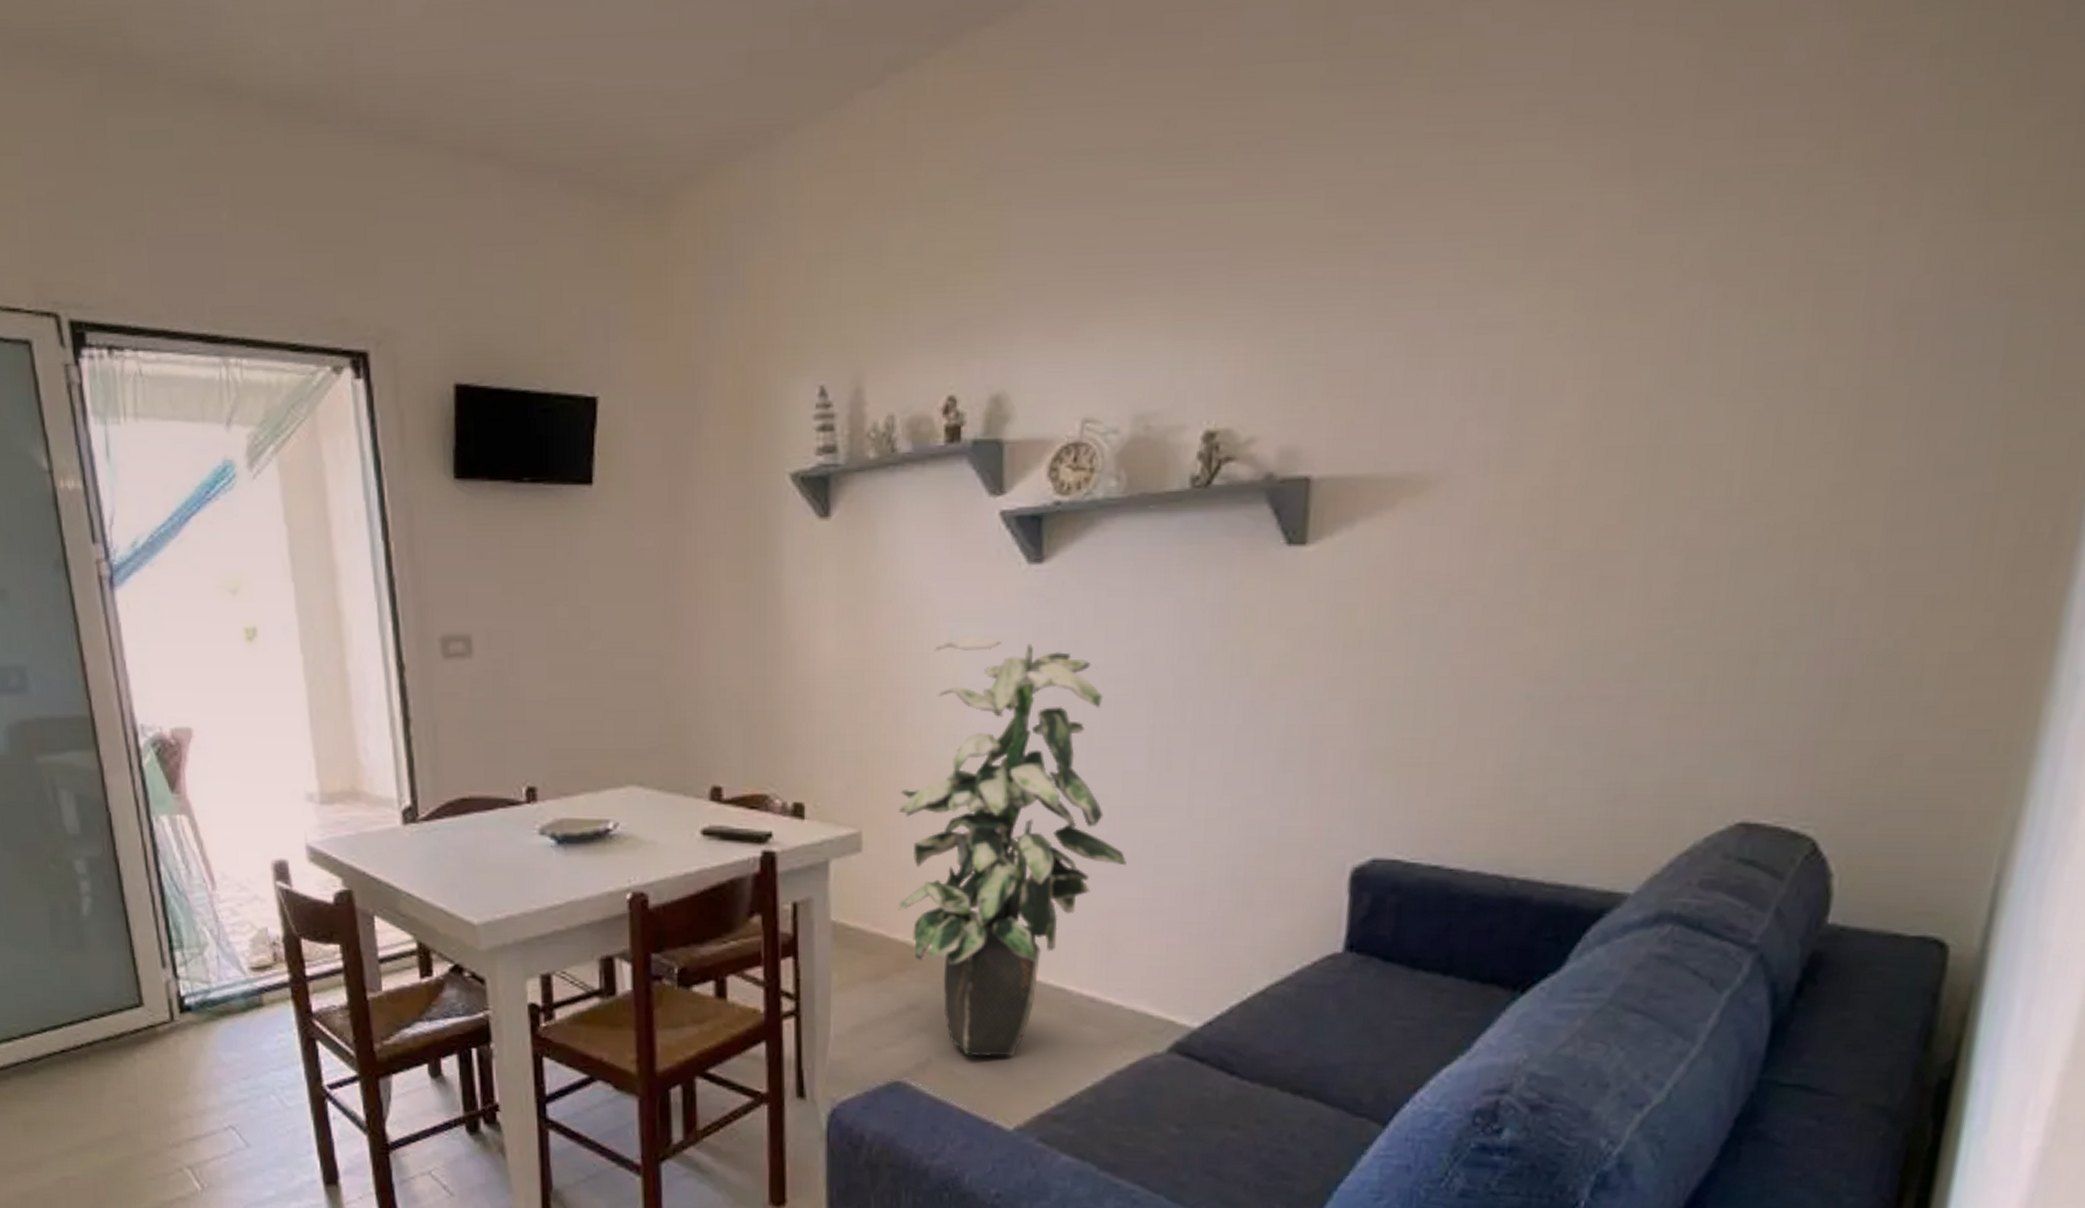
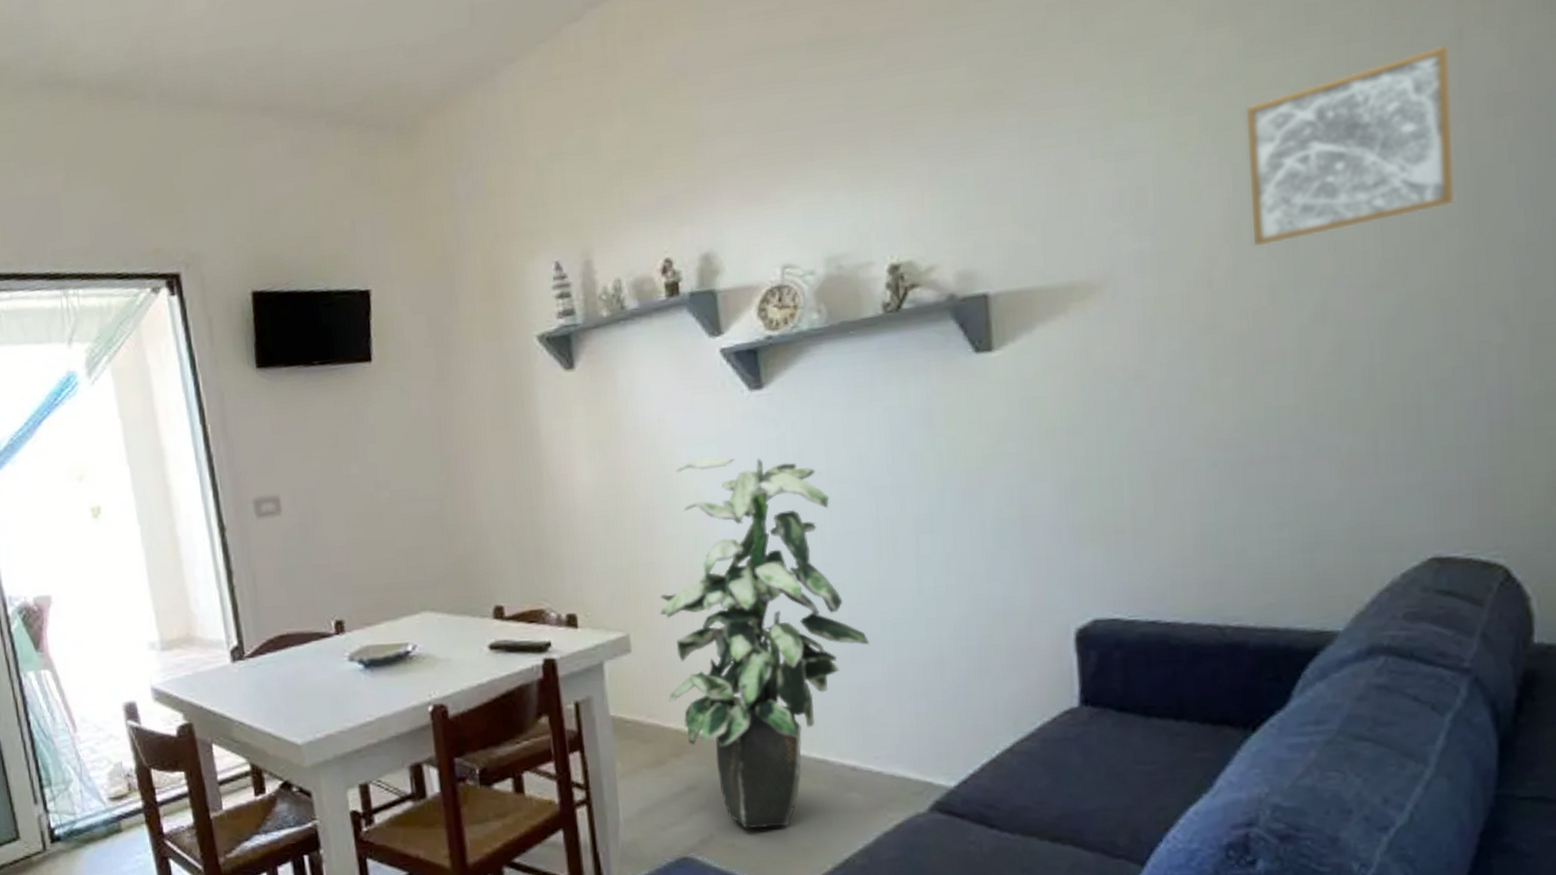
wall art: none [1613,238,1865,454] -> present [1245,45,1457,247]

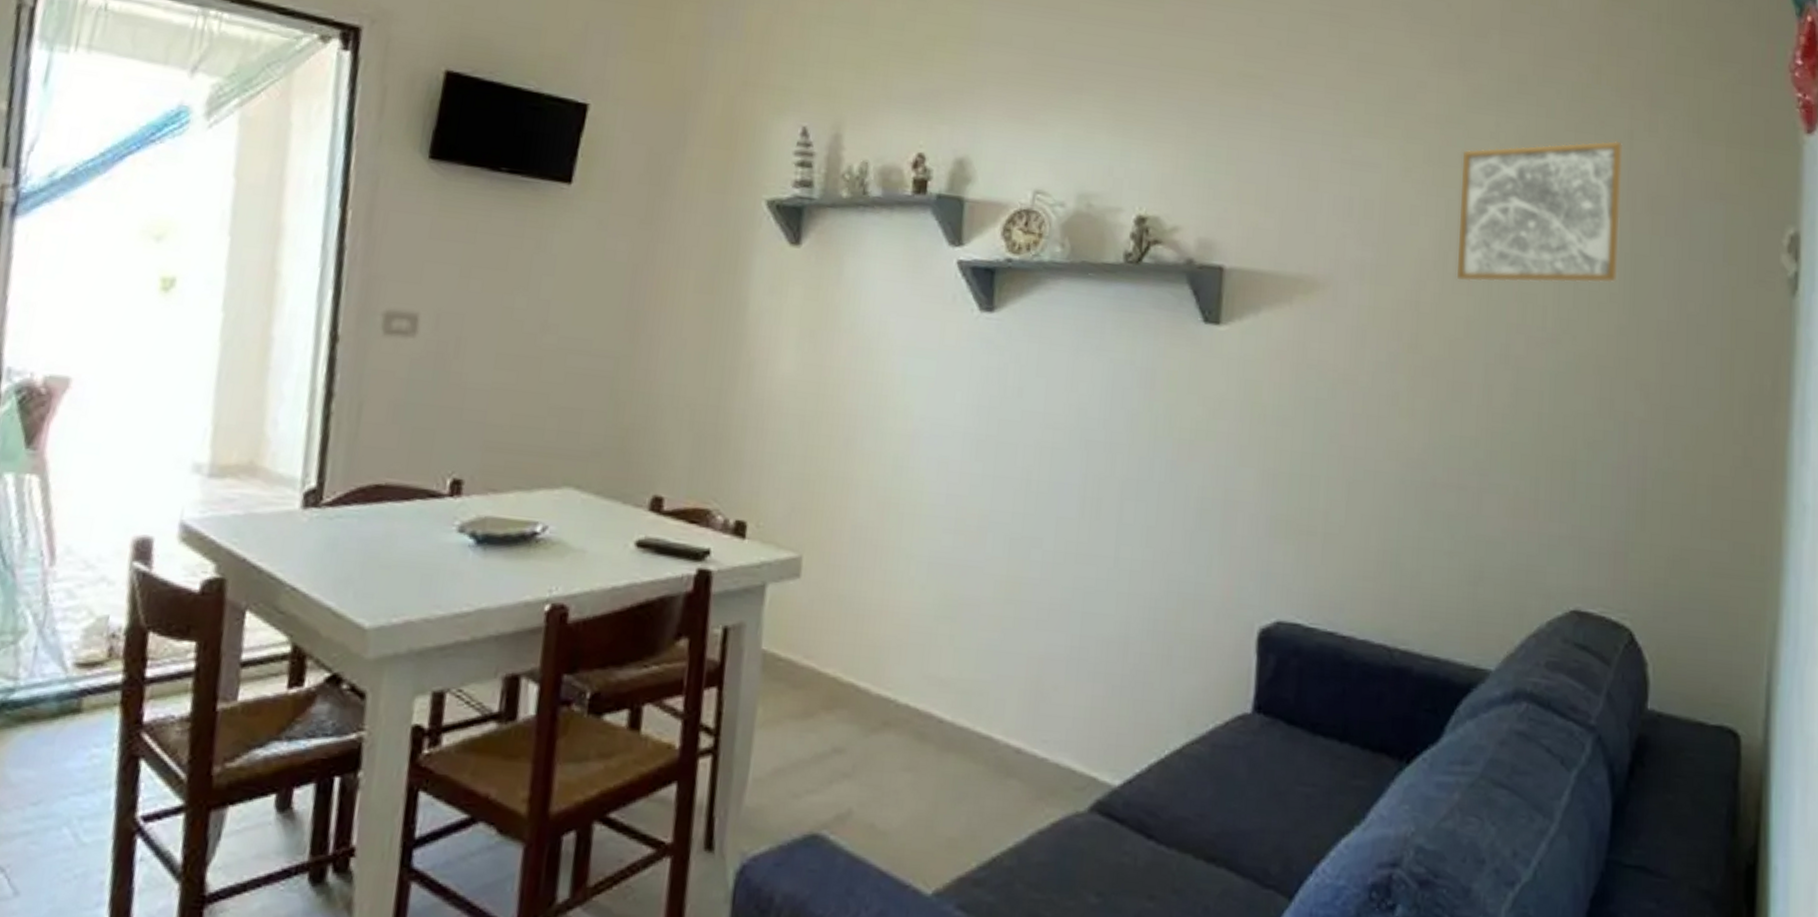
indoor plant: present [660,456,869,829] -> none [831,371,1057,811]

